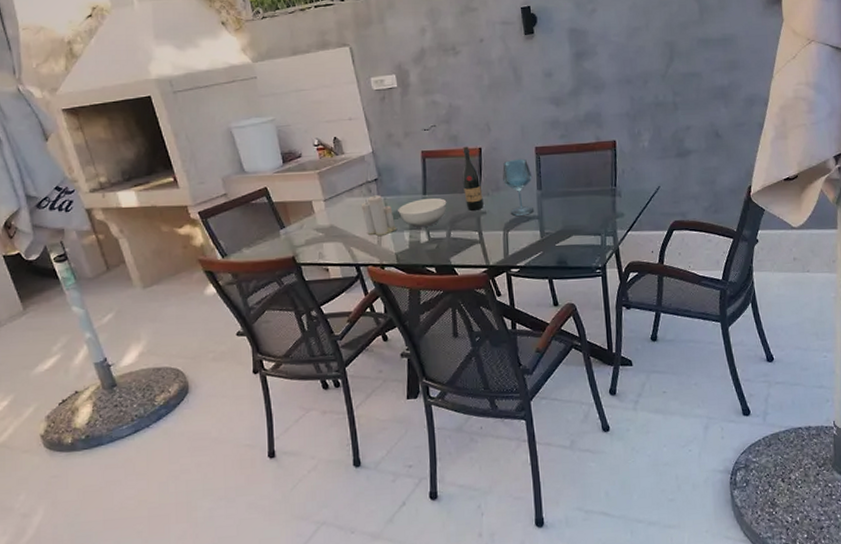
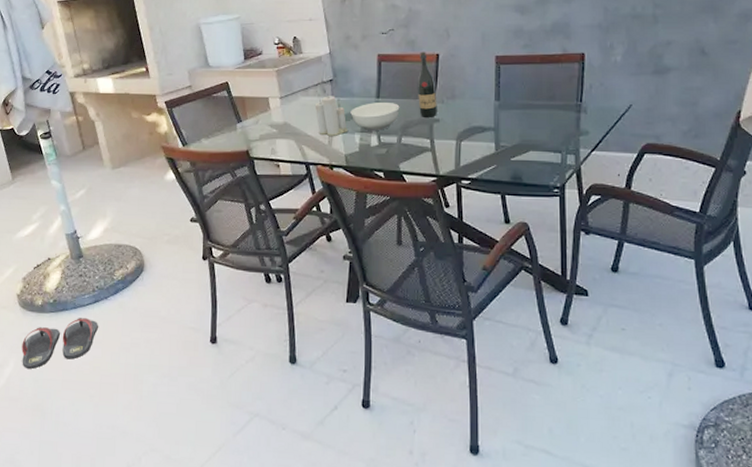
sandal: none [51,450,141,514] -> present [21,318,98,369]
wine glass: present [502,158,533,216] -> none [458,67,491,126]

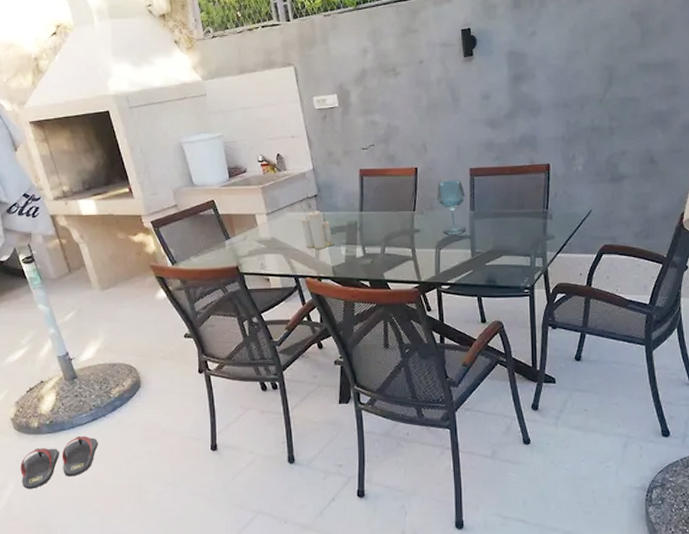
bowl: present [350,101,400,130] -> none [336,214,382,242]
wine bottle: present [417,52,438,117] -> none [397,166,419,228]
wine glass: none [458,67,491,126] -> present [436,179,466,235]

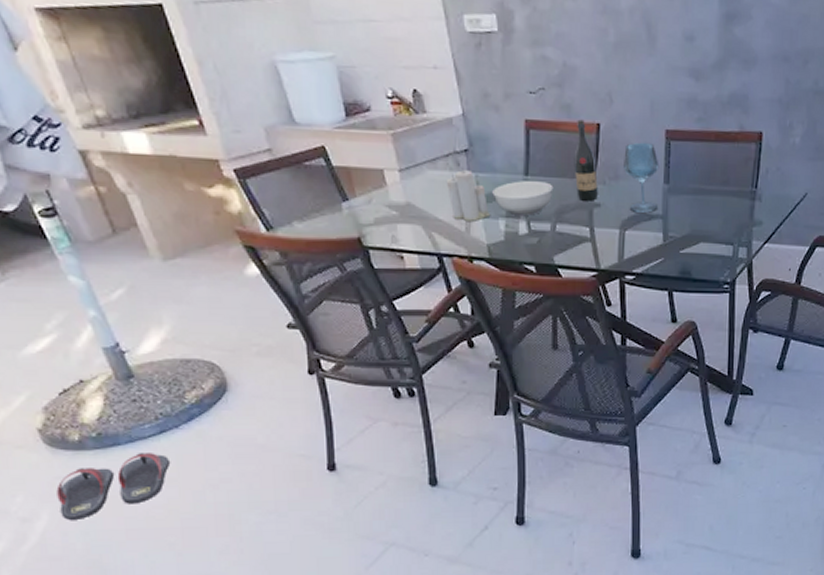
bowl: none [336,214,382,242] -> present [492,180,553,216]
wine bottle: none [397,166,419,228] -> present [574,119,599,201]

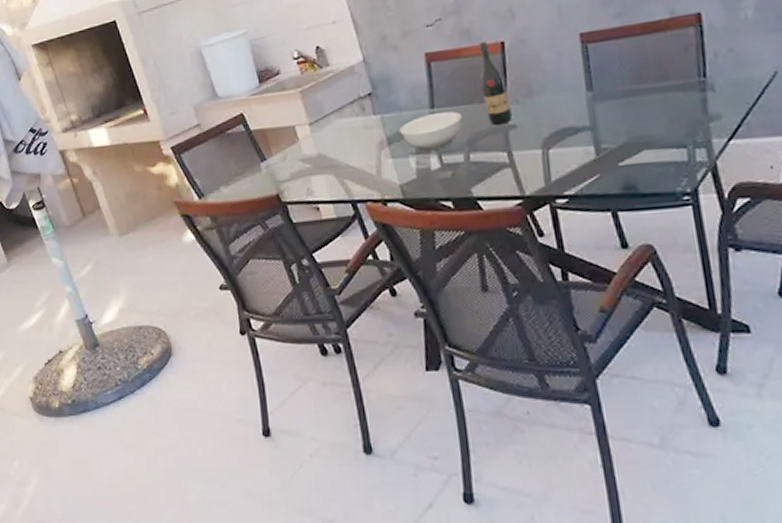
sandal: present [56,453,169,520] -> none [42,419,127,484]
candle: present [446,167,491,221] -> none [353,111,401,164]
wine glass: present [622,142,660,213] -> none [535,50,583,128]

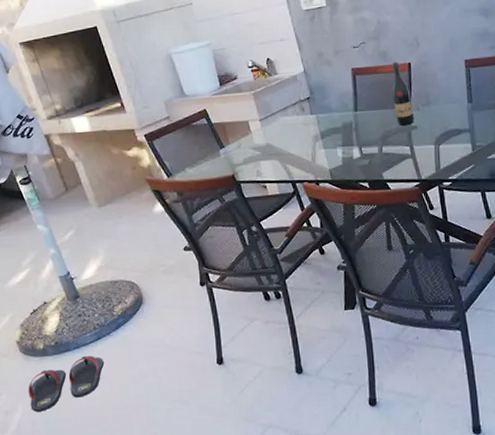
sandal: none [42,419,127,484] -> present [28,356,104,412]
bowl: present [399,111,463,151] -> none [330,114,378,144]

